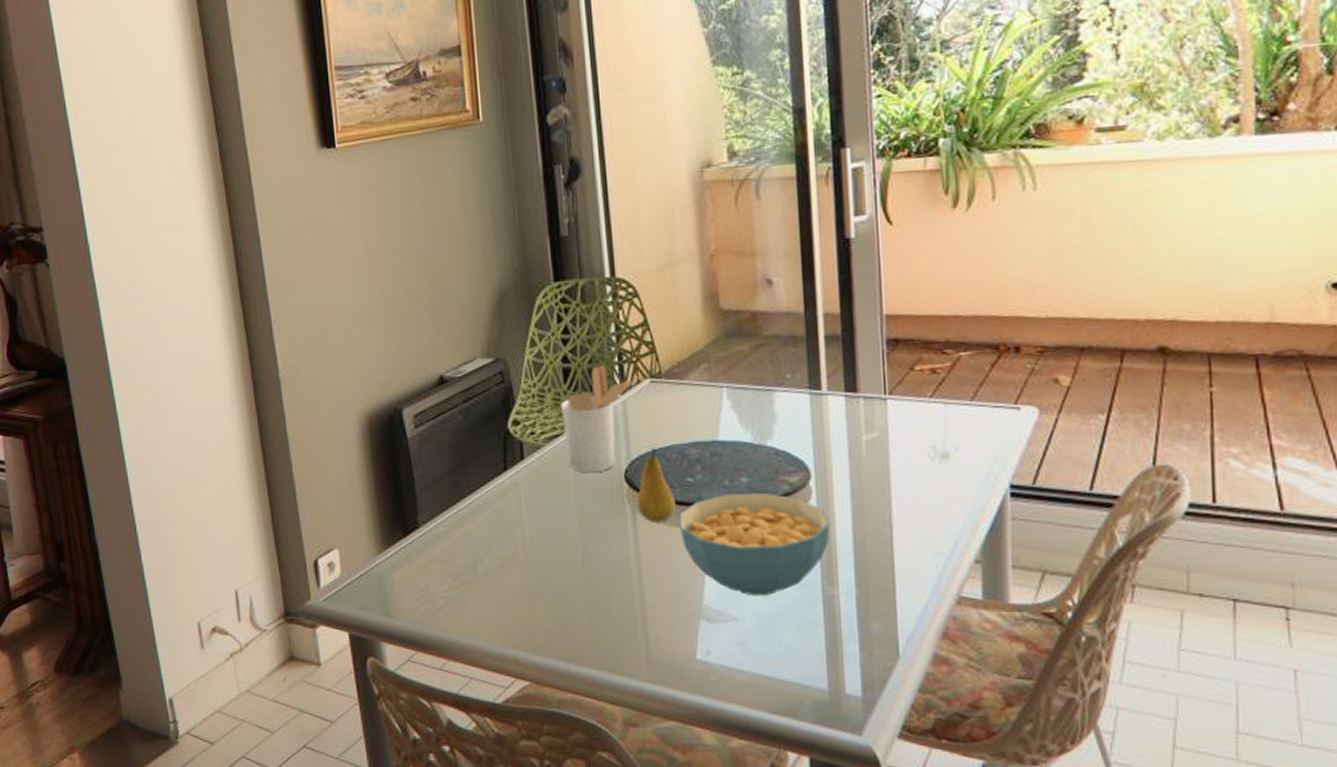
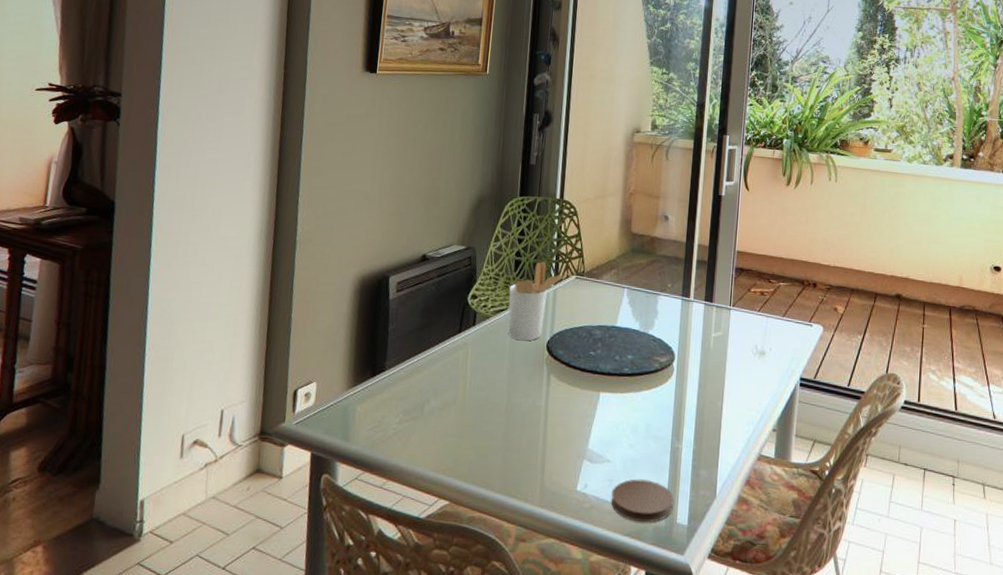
fruit: present [637,448,676,522] -> none [552,327,580,383]
cereal bowl: present [679,493,830,597] -> none [580,366,683,445]
coaster: none [746,640,838,696] -> present [611,479,674,523]

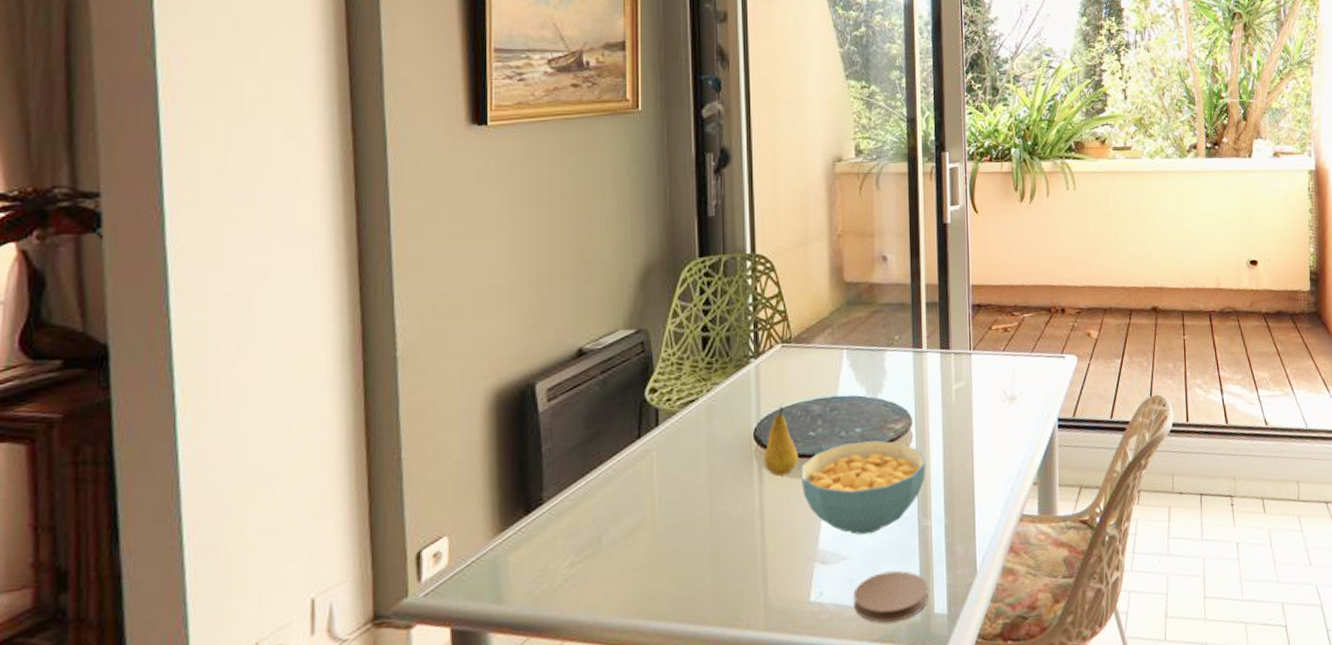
utensil holder: present [508,261,568,341] -> none [698,333,771,434]
fruit: none [552,327,580,383] -> present [764,407,798,476]
cereal bowl: none [580,366,683,445] -> present [801,440,926,535]

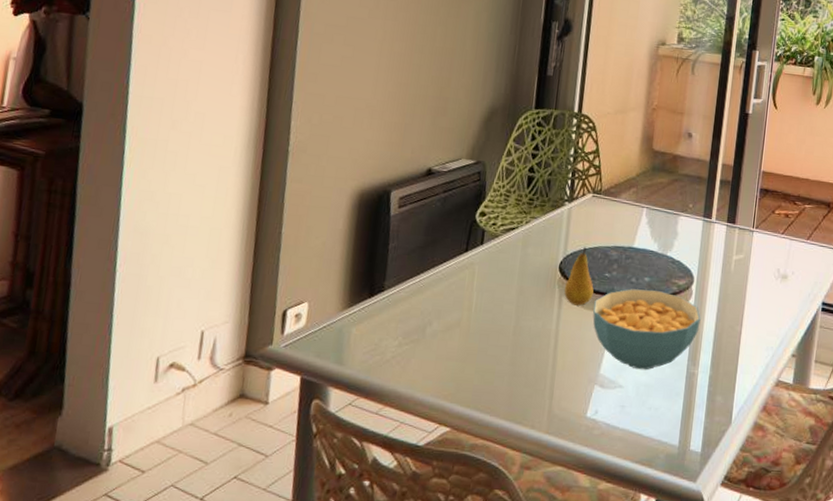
coaster: present [853,570,929,623] -> none [622,405,688,450]

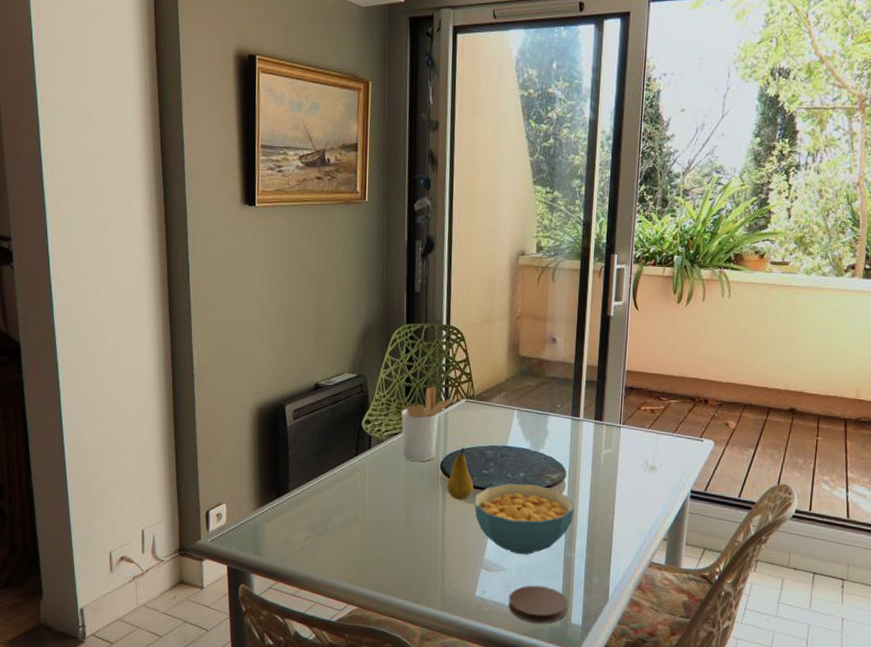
utensil holder: none [519,178,584,261] -> present [401,386,458,461]
coaster: none [622,405,688,450] -> present [508,585,568,624]

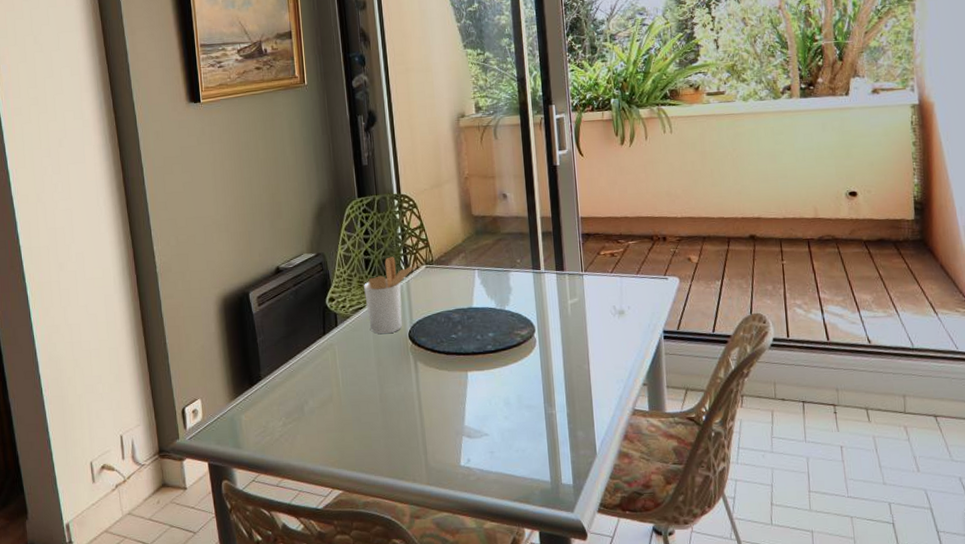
fruit: present [447,448,474,500] -> none [418,314,445,368]
cereal bowl: present [475,483,575,555] -> none [447,343,549,418]
coaster: present [508,585,568,624] -> none [494,447,557,488]

